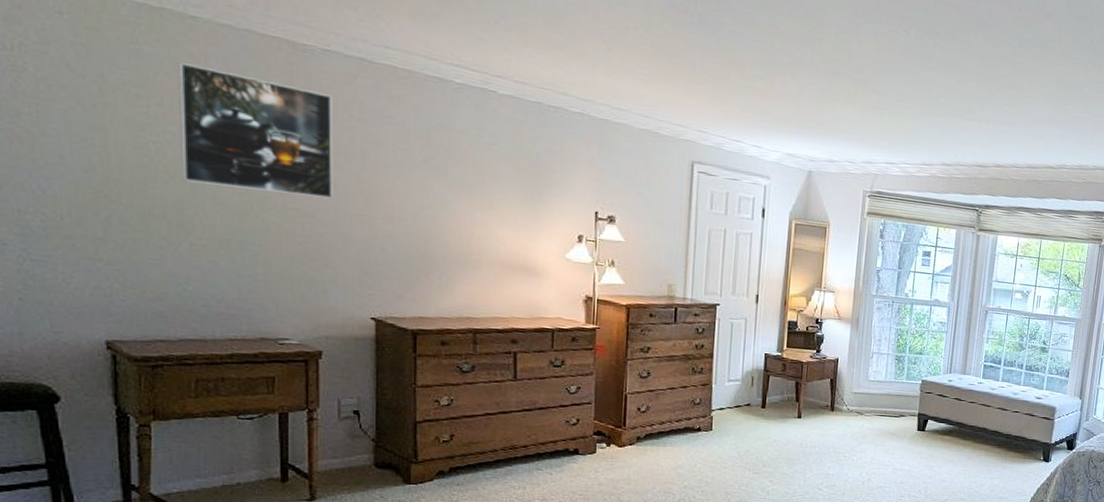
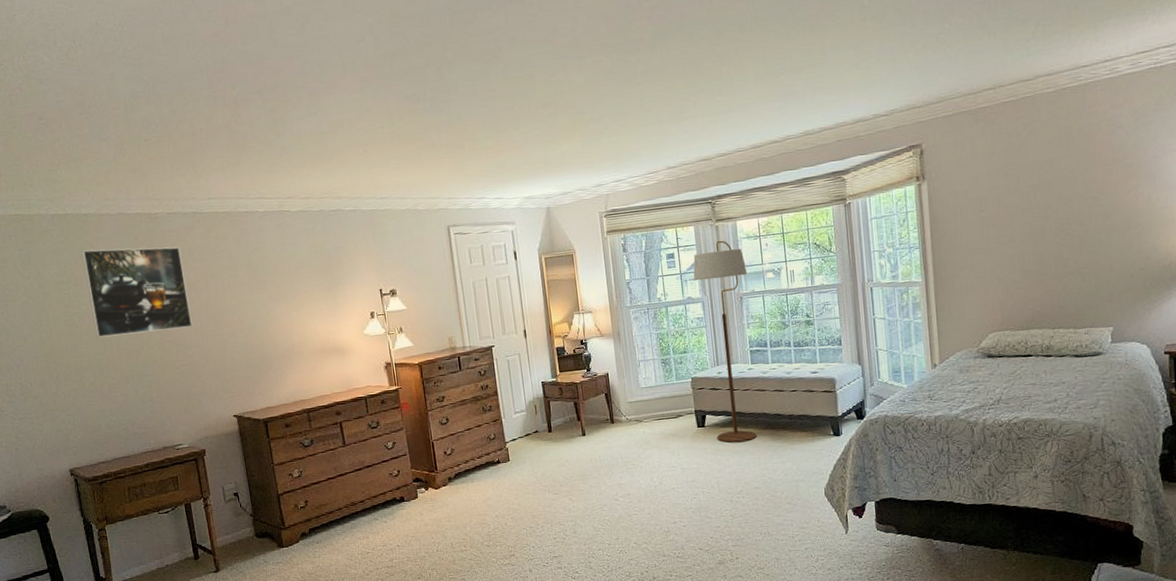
floor lamp: none [934,250,998,453] -> present [693,240,757,443]

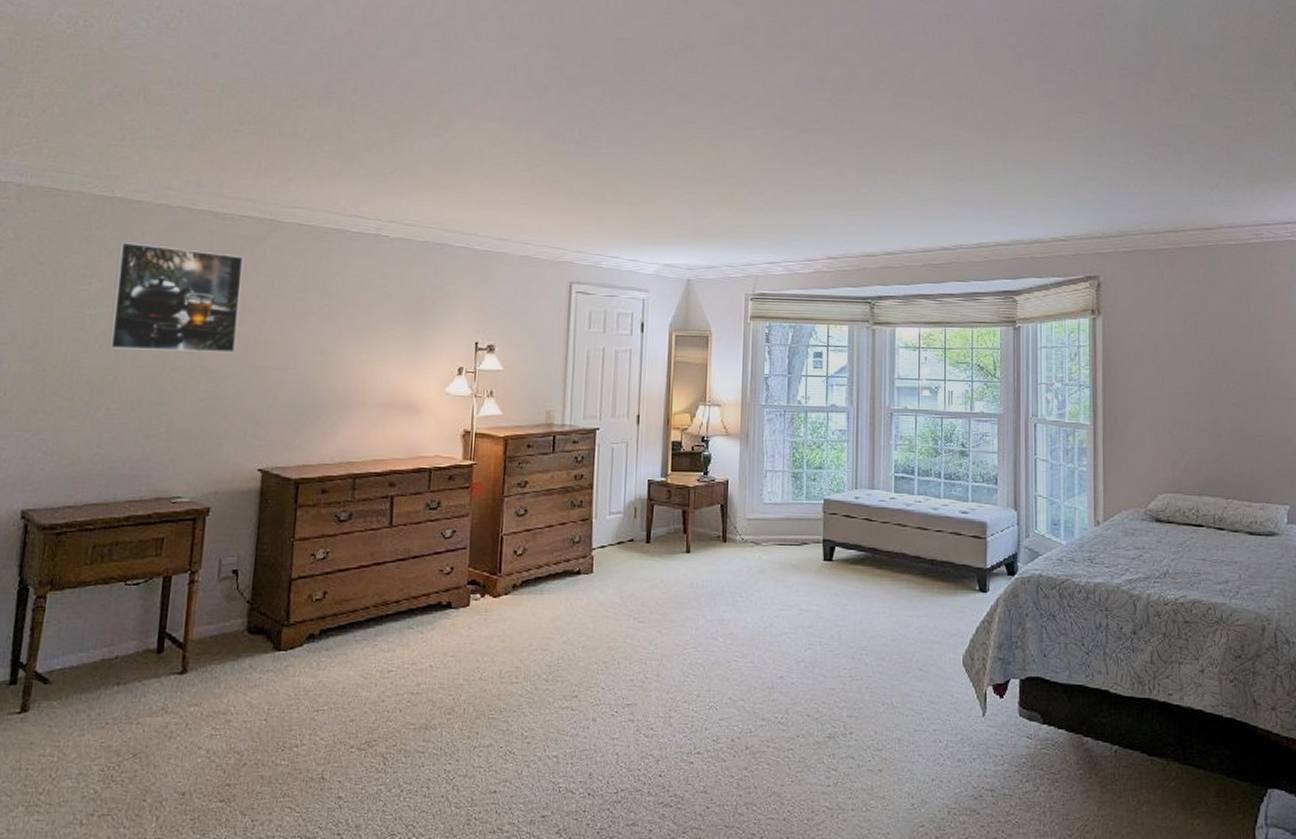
floor lamp: present [693,240,757,443] -> none [840,346,901,586]

